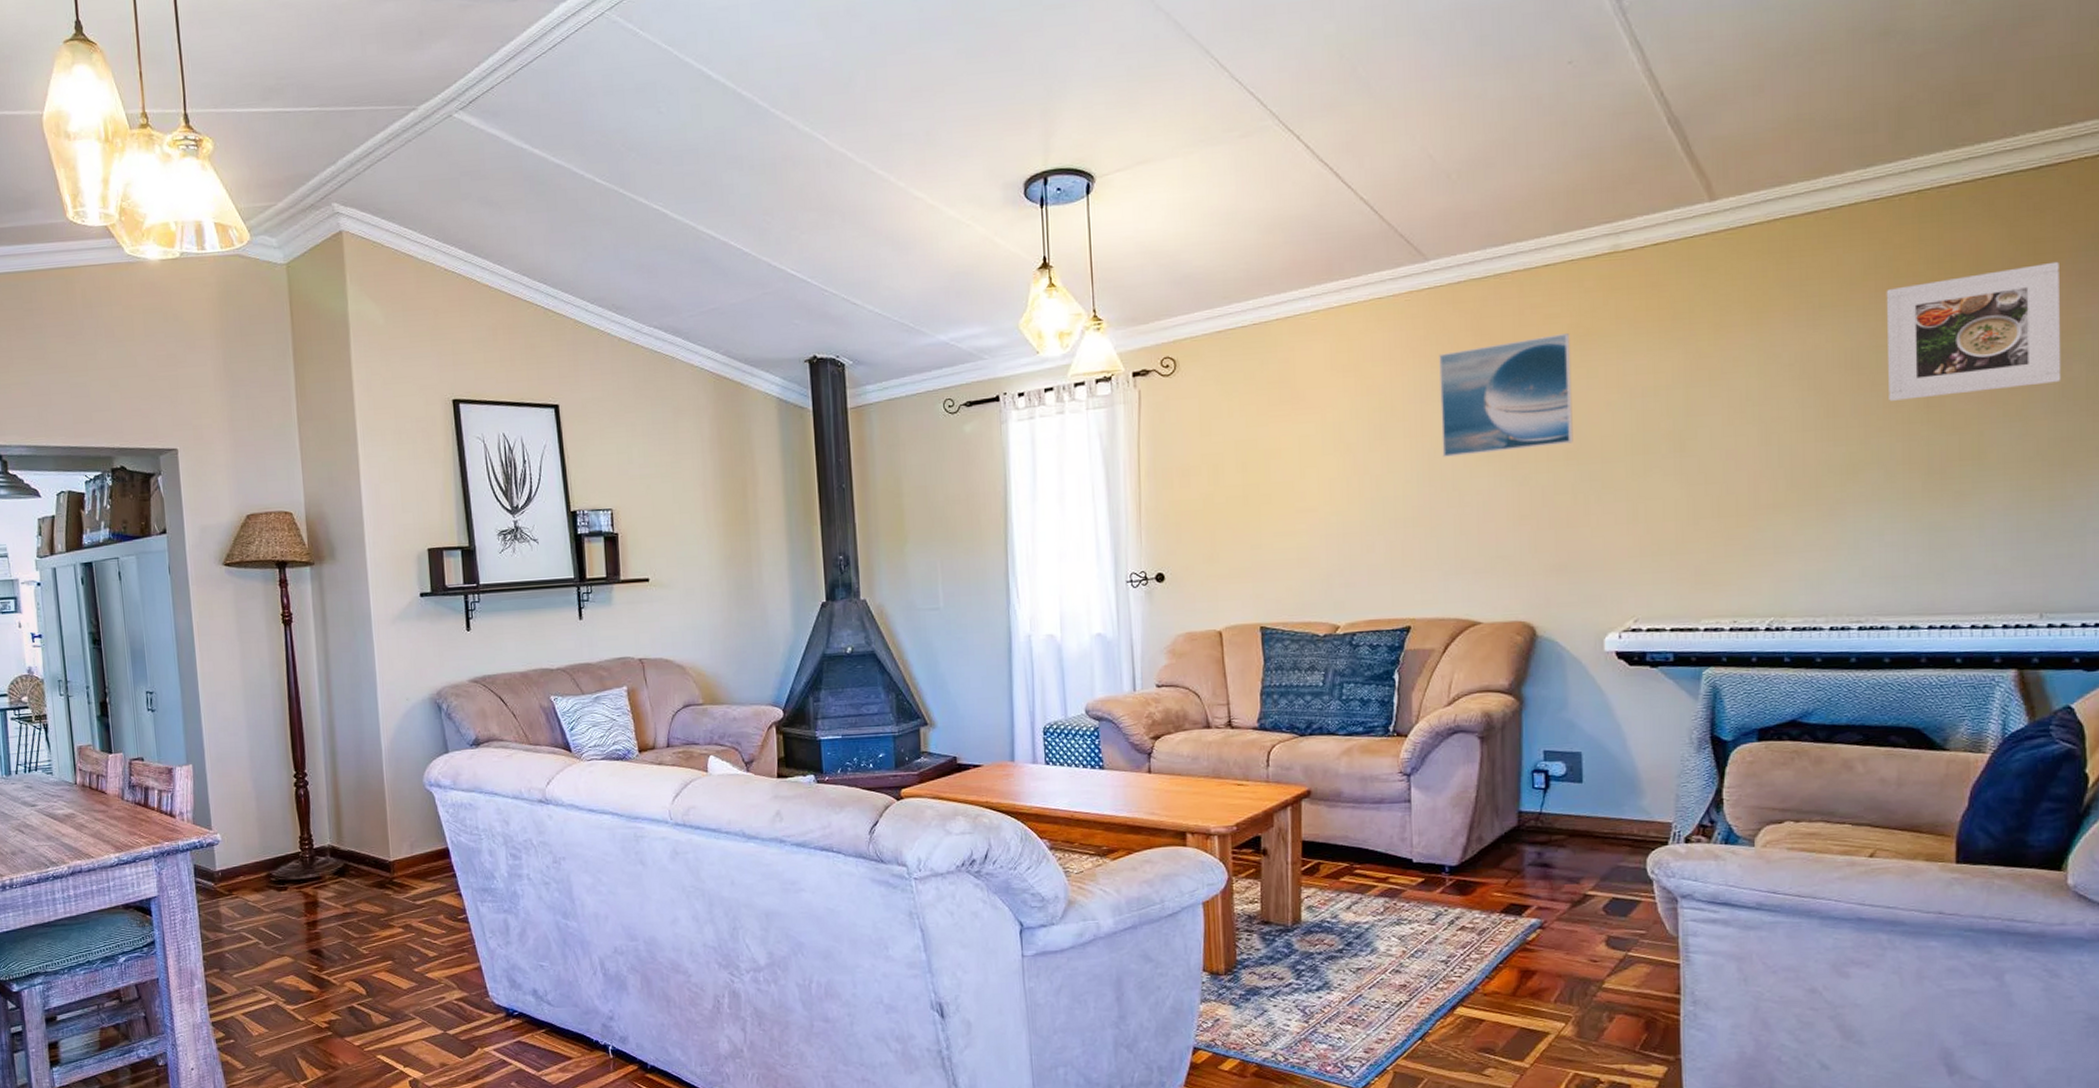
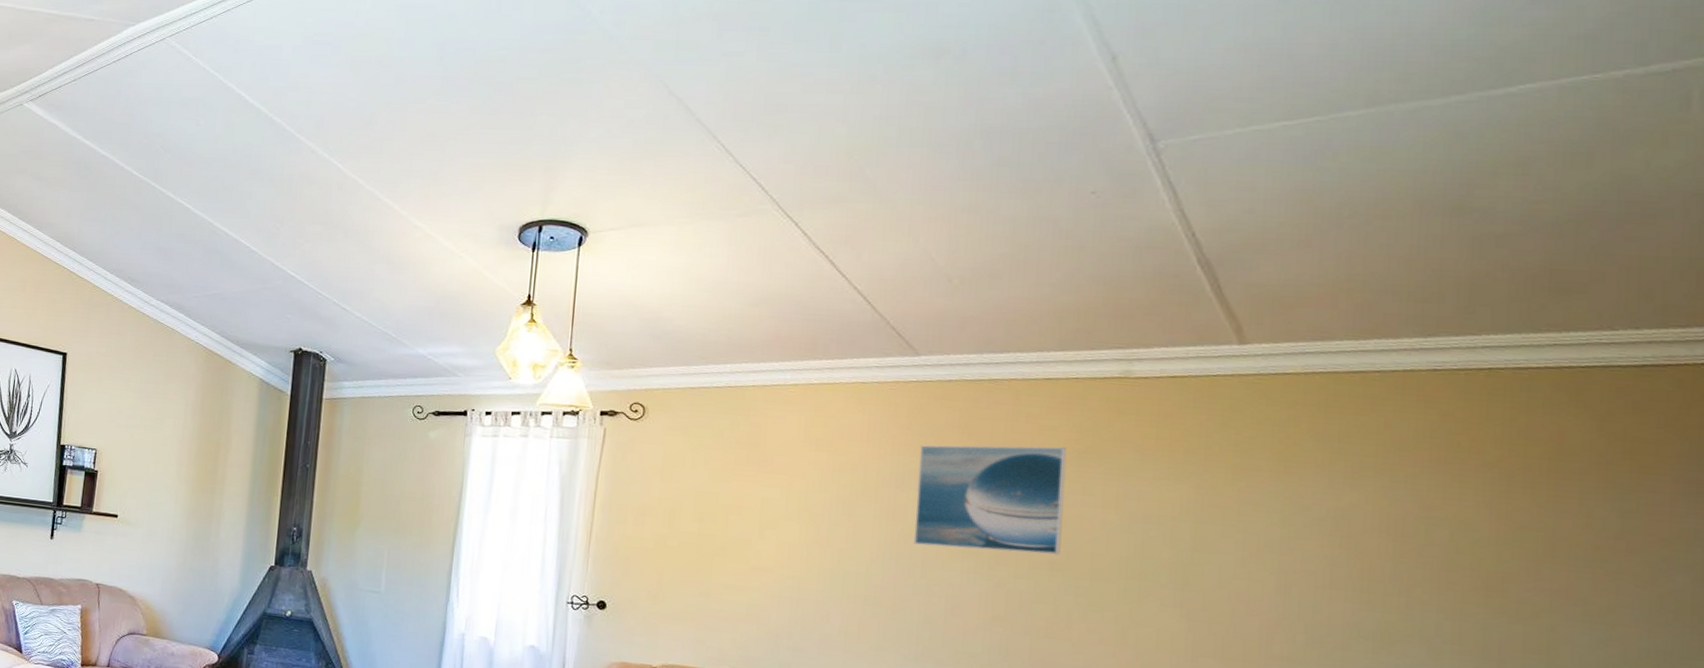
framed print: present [1886,261,2062,401] -> none [1438,461,1663,592]

